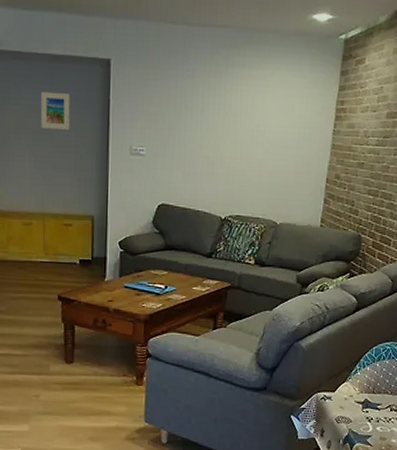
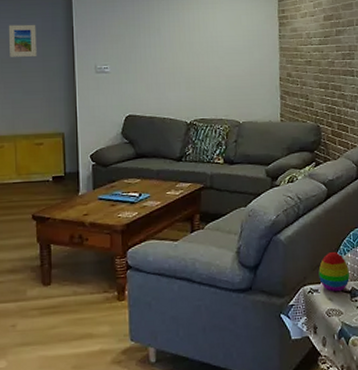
decorative egg: none [334,363,366,402] -> present [318,251,350,292]

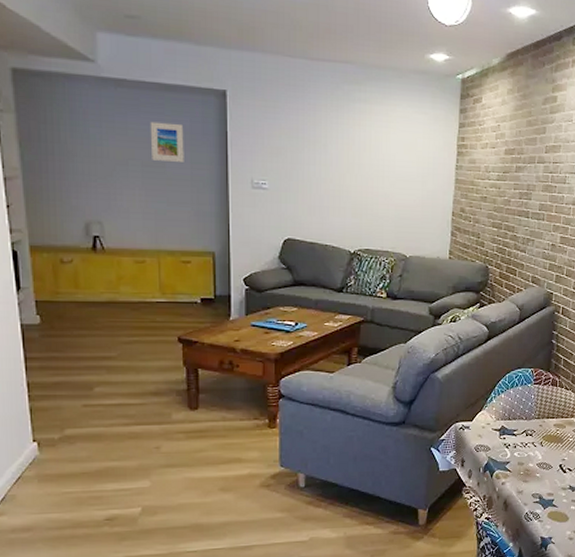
decorative egg: present [318,251,350,292] -> none [471,391,501,430]

